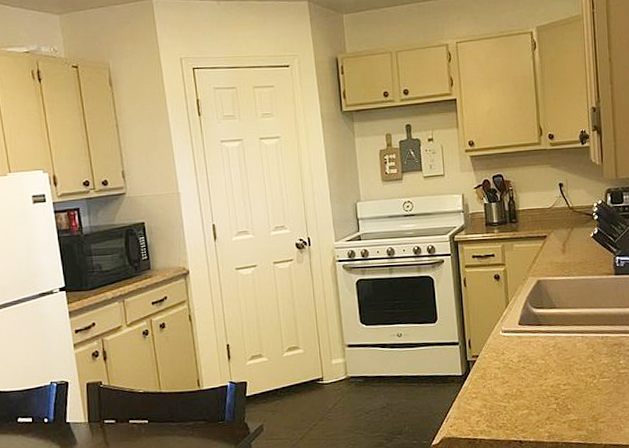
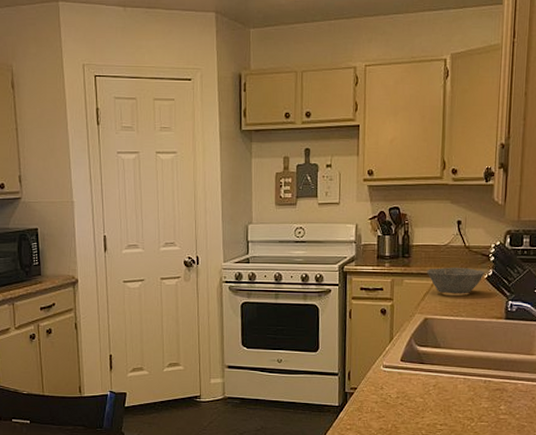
bowl: none [535,228,591,255] -> present [427,267,485,294]

